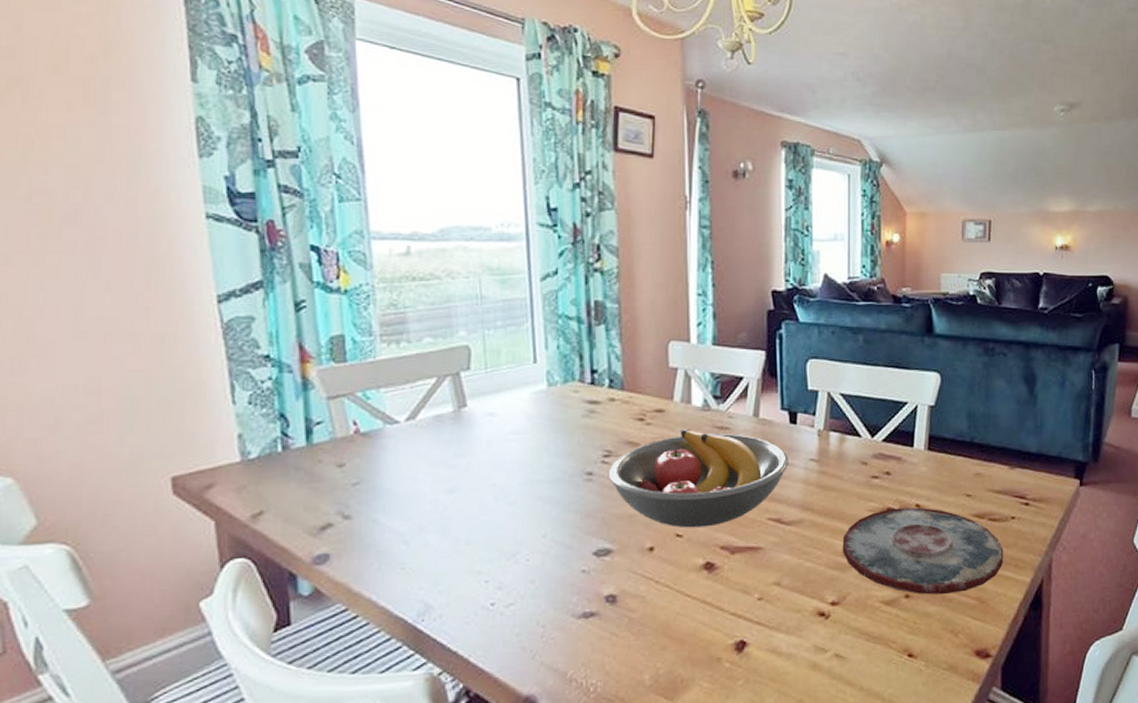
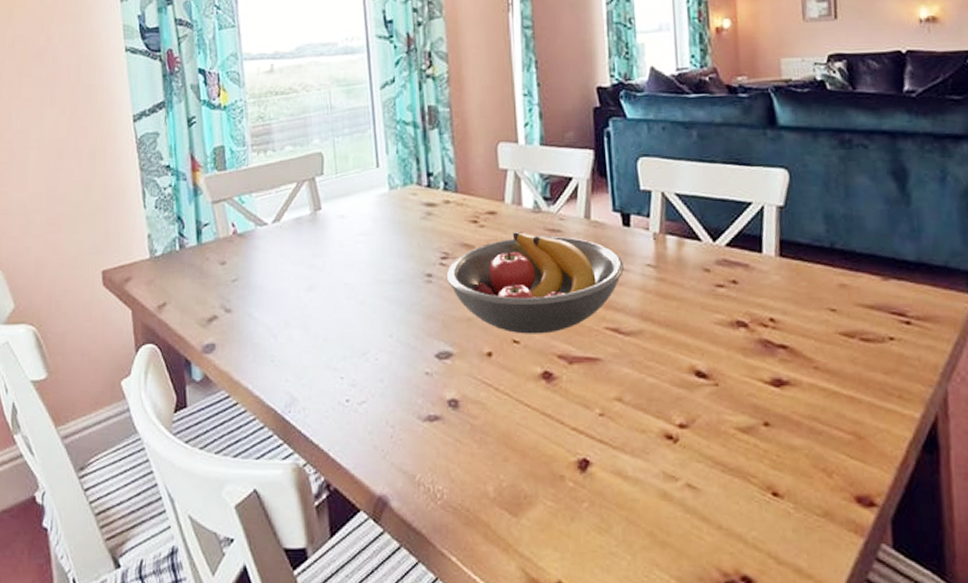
plate: present [842,507,1004,595] -> none [687,321,884,426]

